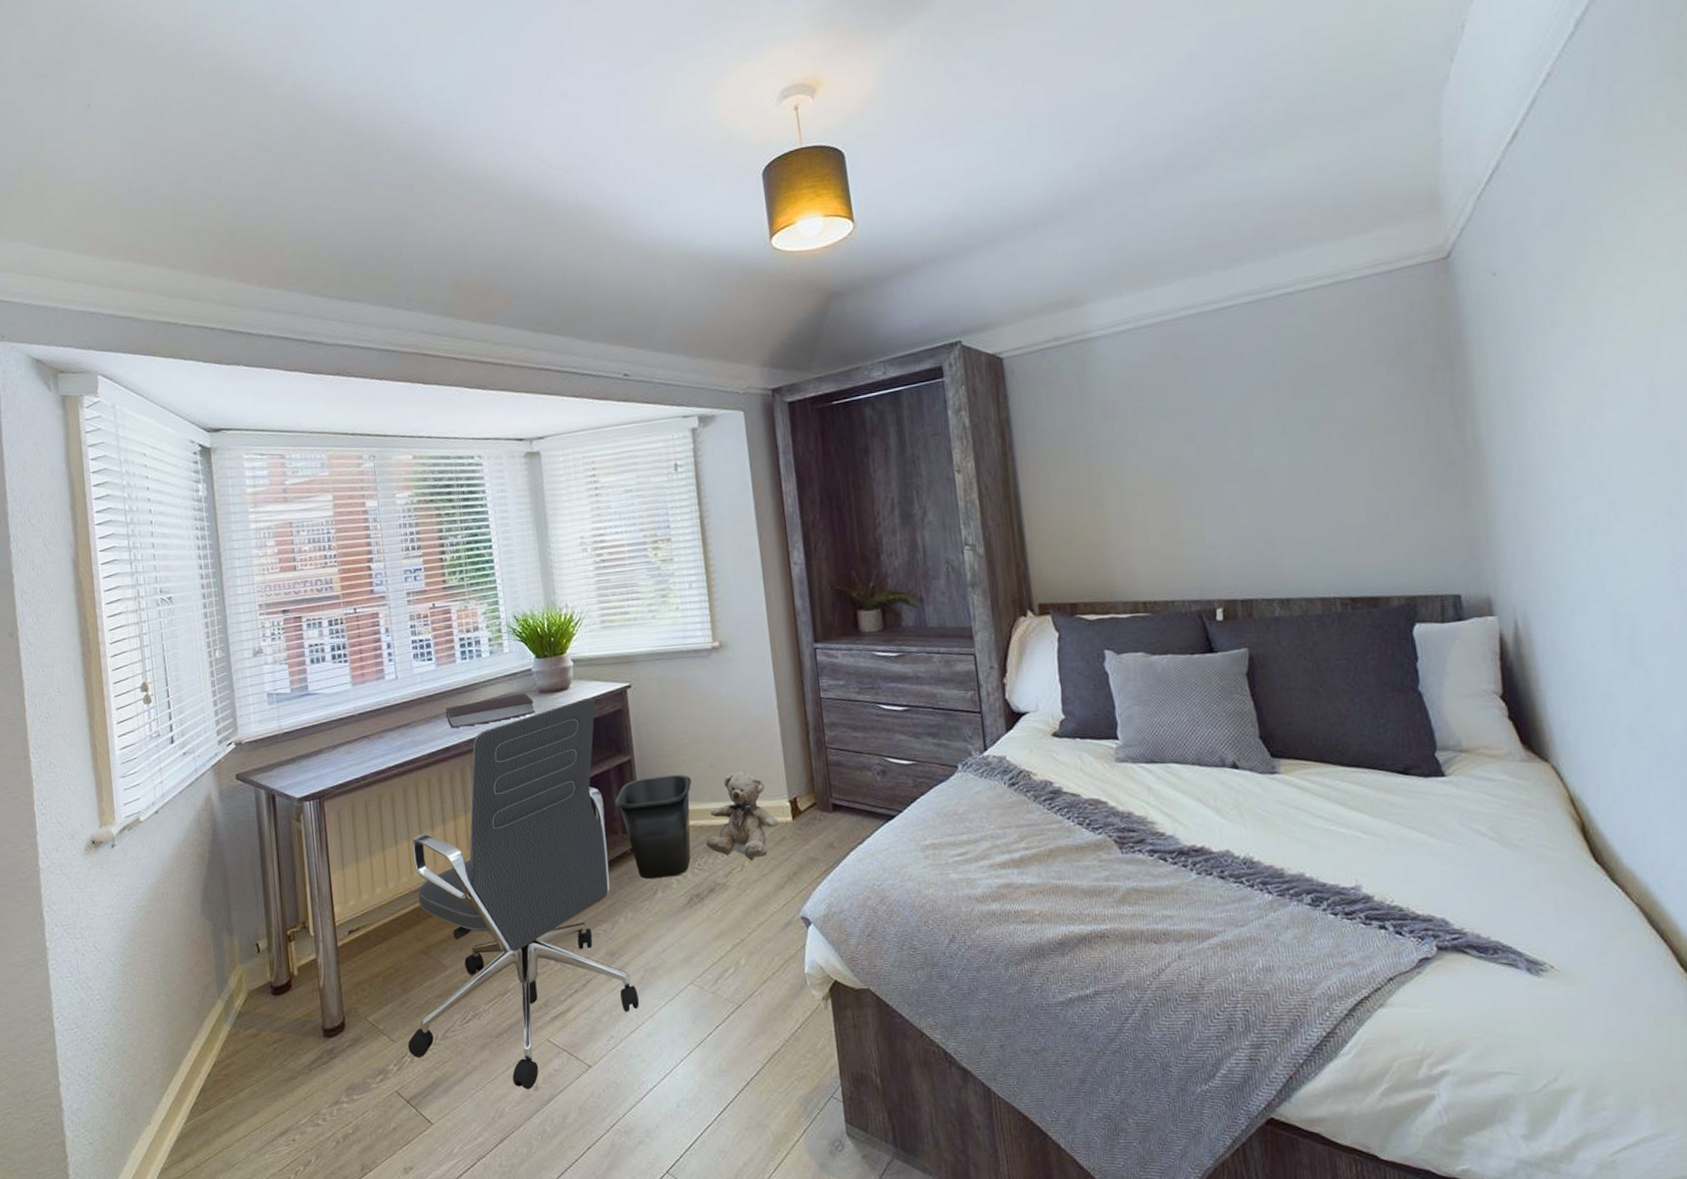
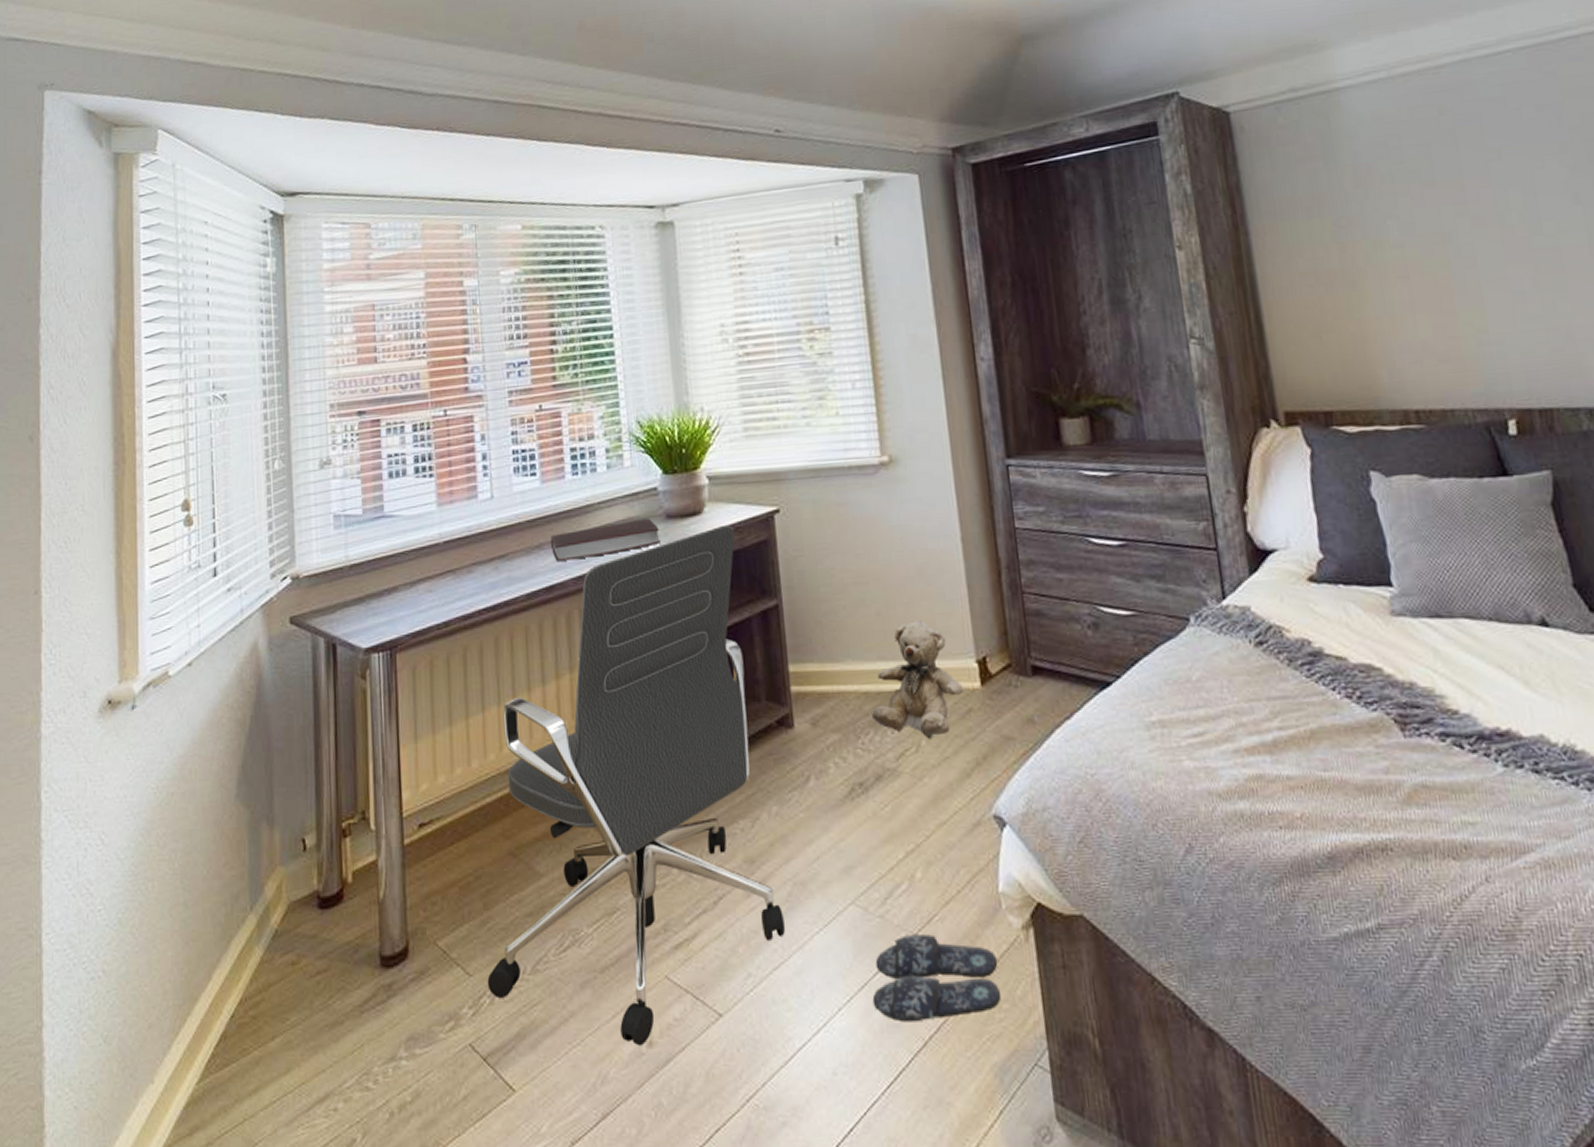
waste bin: present [615,774,692,879] -> none [758,624,854,761]
slippers: none [707,1005,805,1069] -> present [872,934,1000,1022]

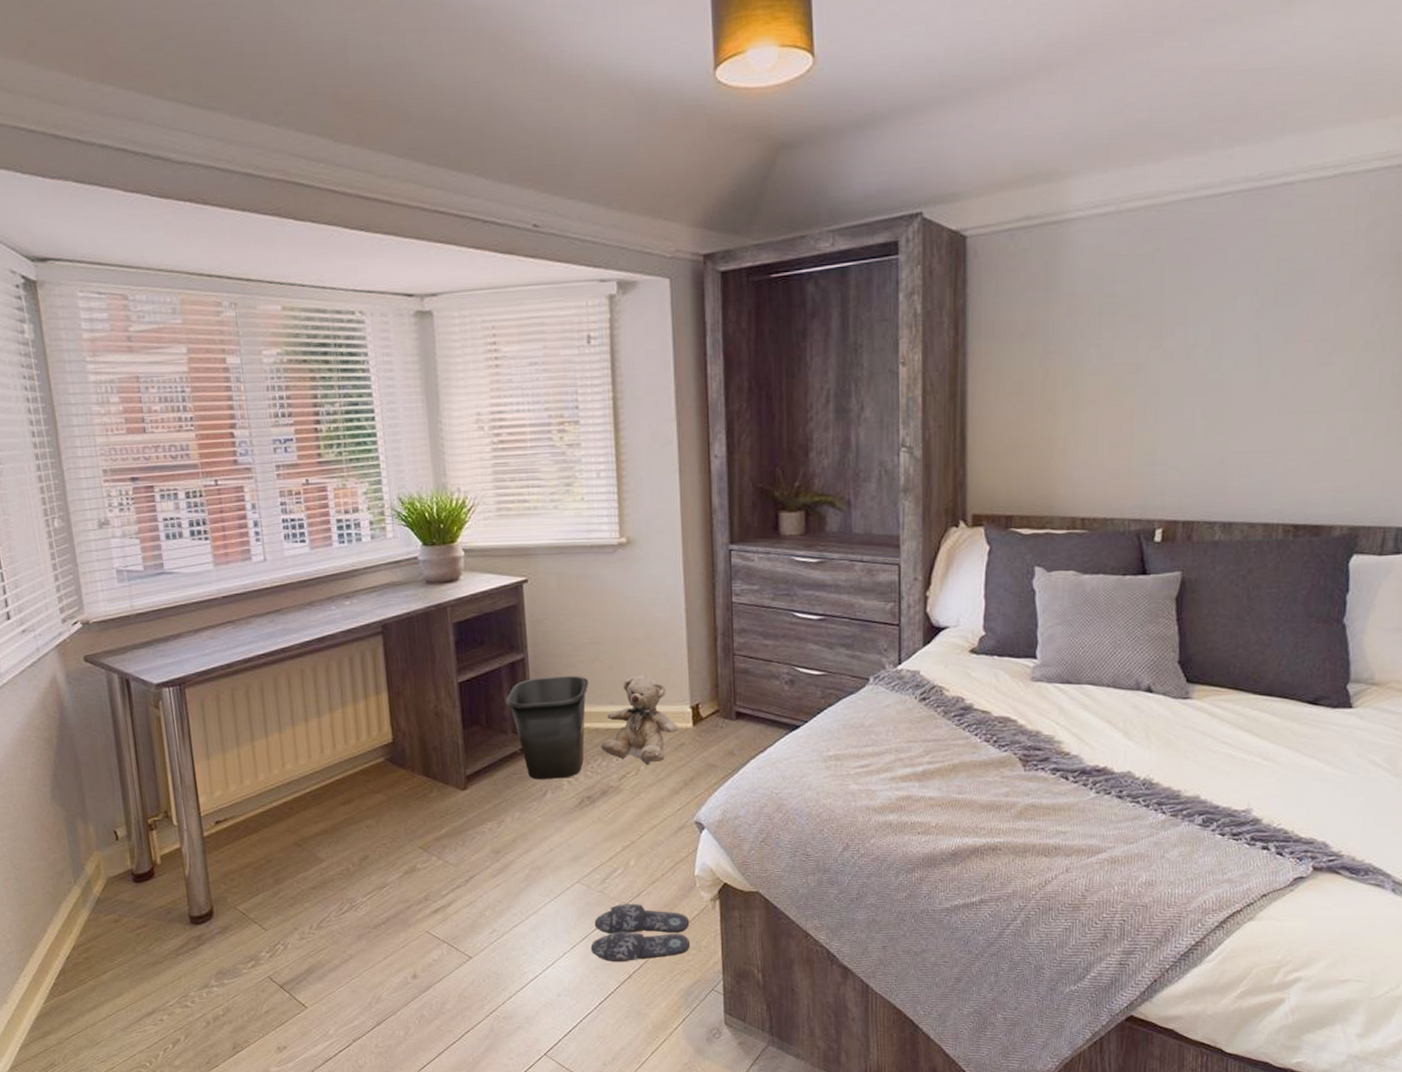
office chair: present [487,524,785,1046] -> none [280,591,523,978]
book: present [551,517,660,561] -> none [321,582,421,617]
waste bin: none [758,624,854,761] -> present [506,675,589,779]

